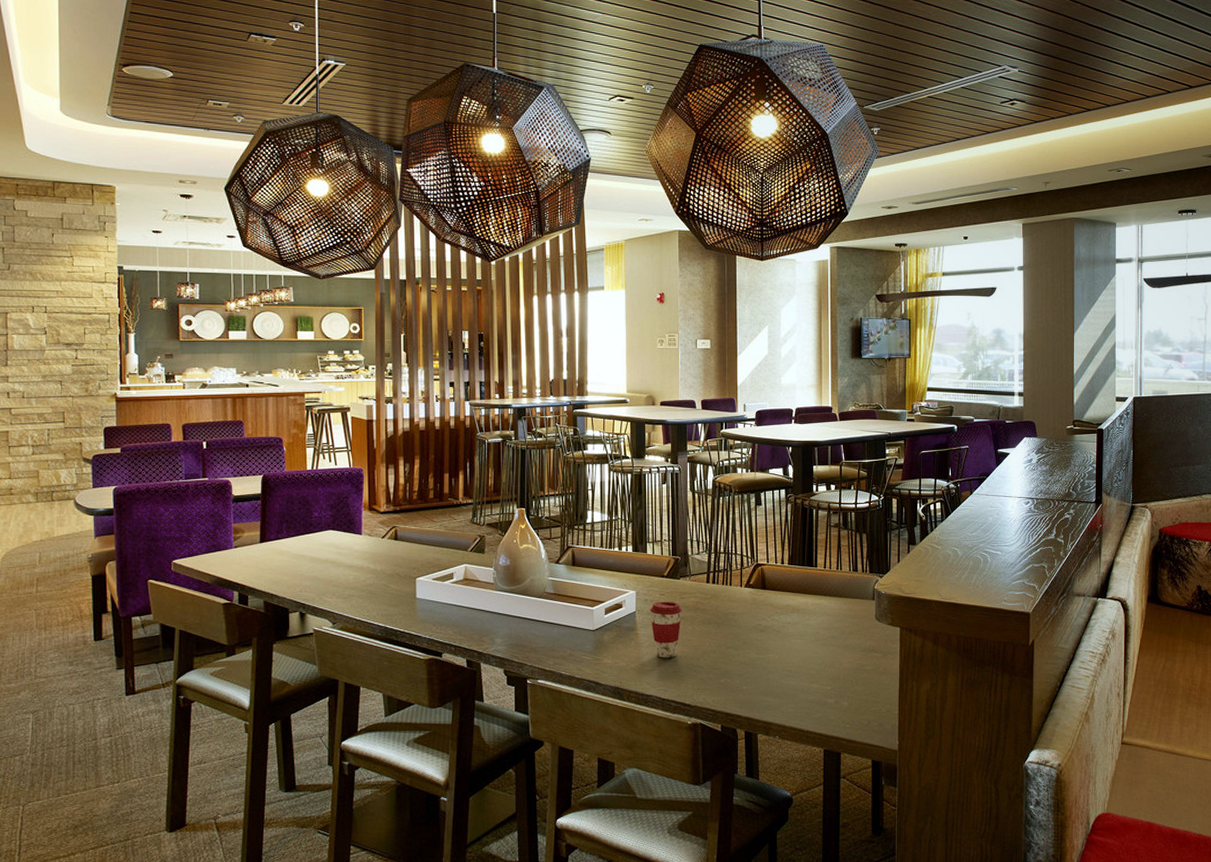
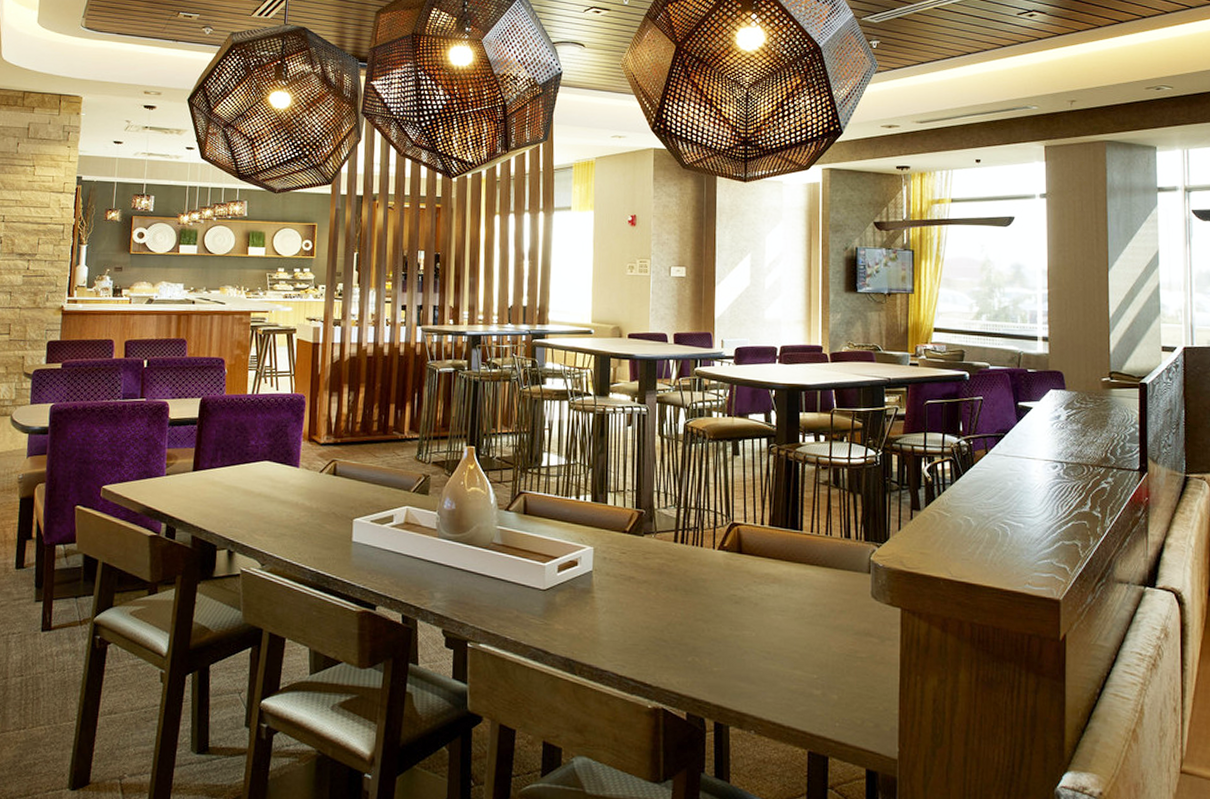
coffee cup: present [650,601,683,658] -> none [609,560,646,628]

